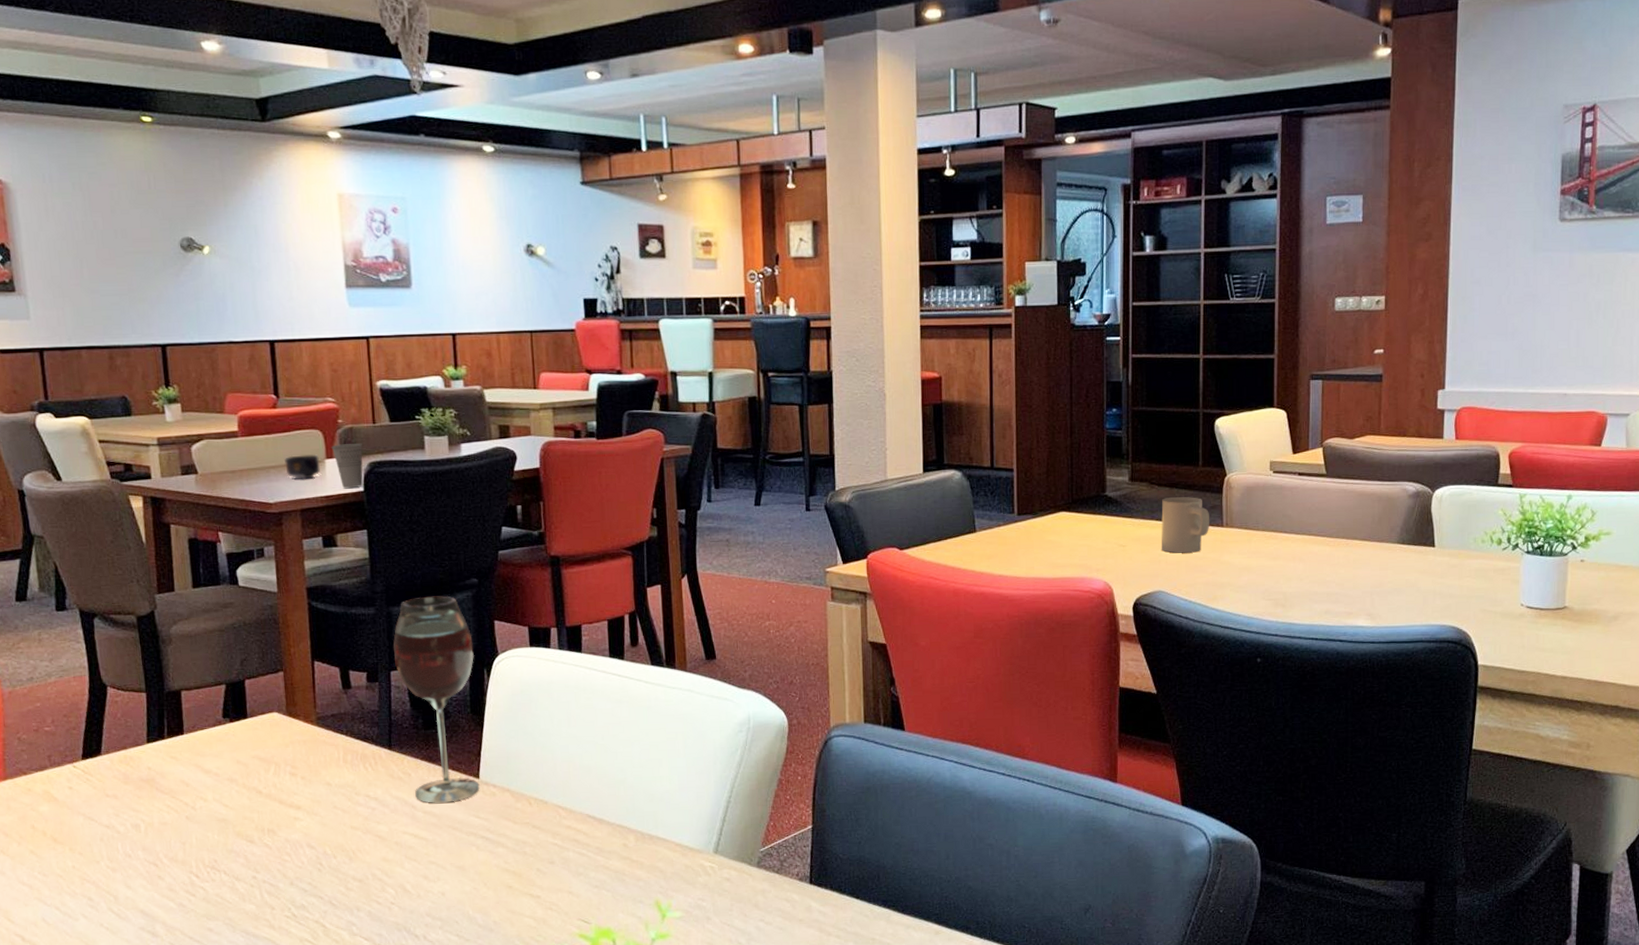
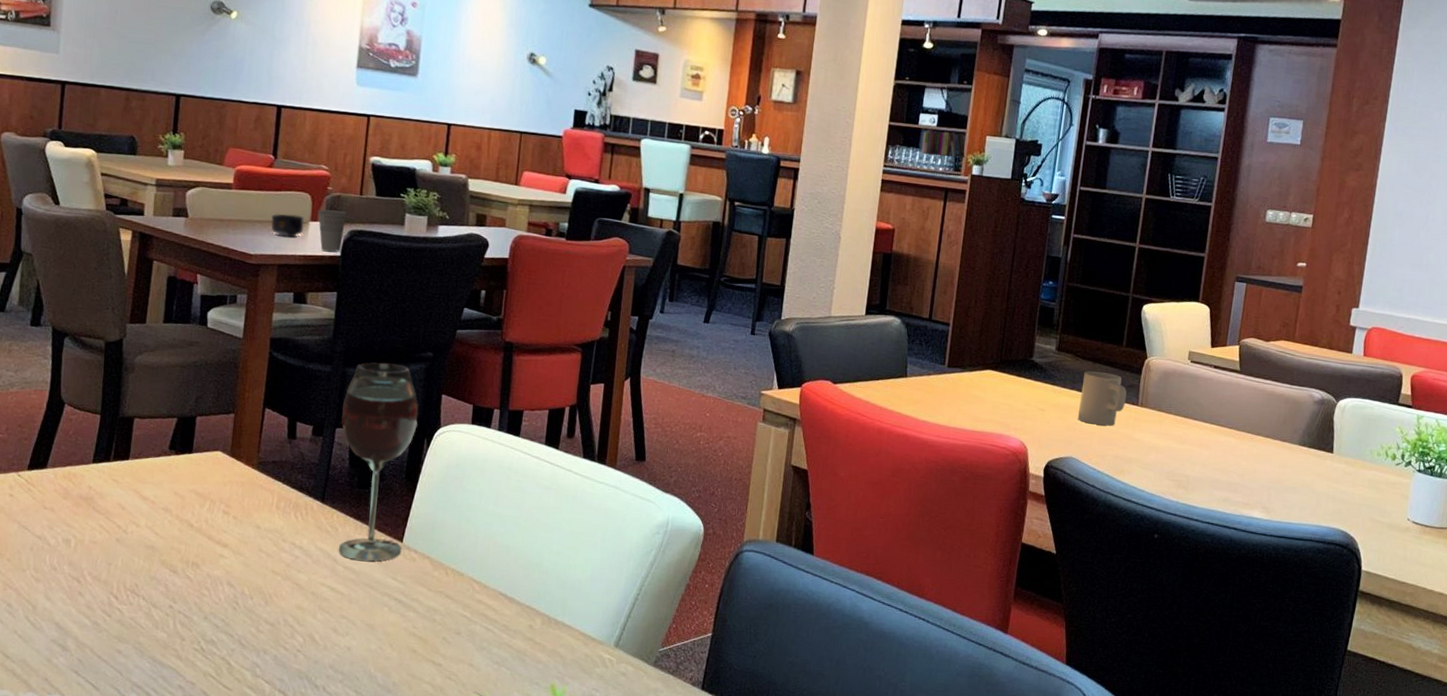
books: none [957,263,1005,292] -> present [921,129,965,159]

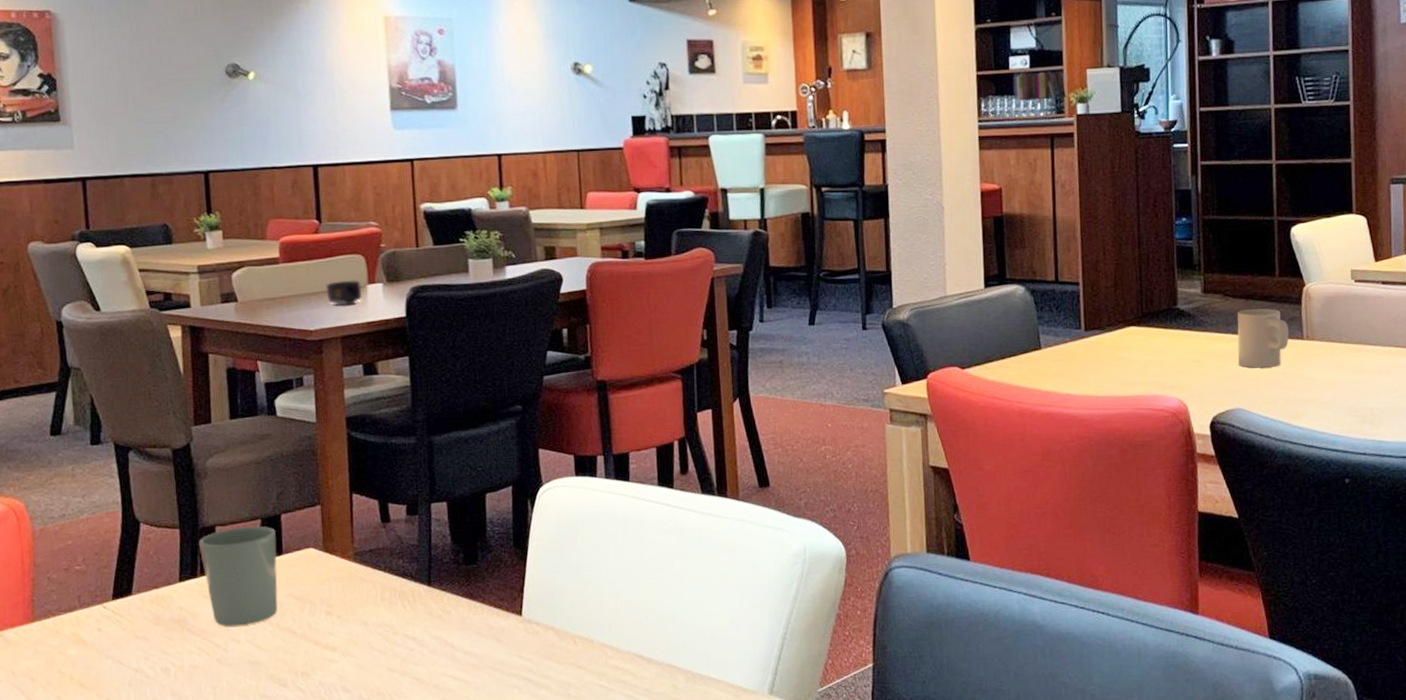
mug: none [116,422,189,512] -> present [198,526,278,626]
cup: present [317,209,347,252] -> none [373,268,406,315]
wineglass: present [339,362,419,561] -> none [433,424,523,643]

